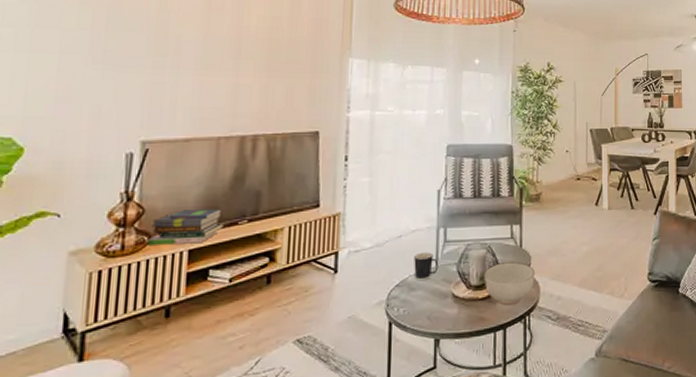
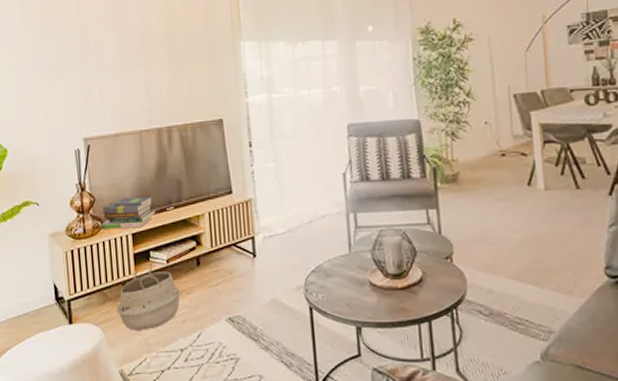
woven basket: none [151,282,241,363] -> present [116,262,180,330]
mug: present [414,252,439,281] -> none [327,238,353,268]
bowl: present [484,262,536,306] -> none [401,250,460,297]

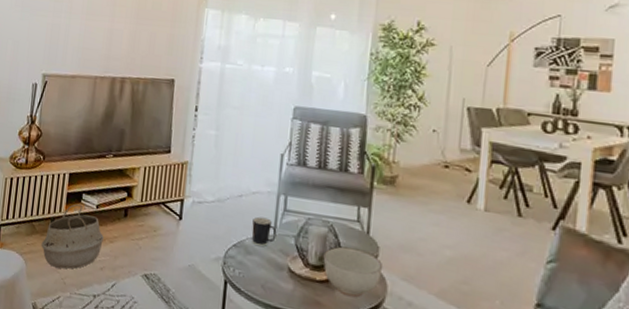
books: present [100,197,155,231] -> none [42,137,95,169]
mug: none [327,238,353,268] -> present [251,216,277,247]
bowl: none [401,250,460,297] -> present [323,246,383,297]

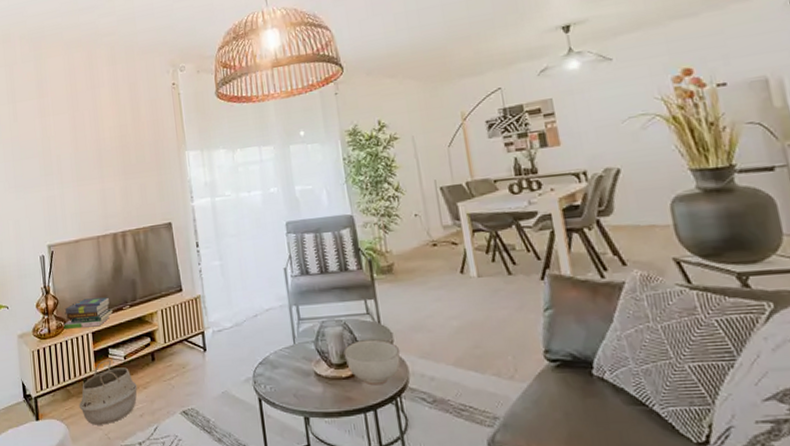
books: none [42,137,95,169] -> present [63,297,113,330]
mug: present [251,216,277,247] -> none [272,330,297,359]

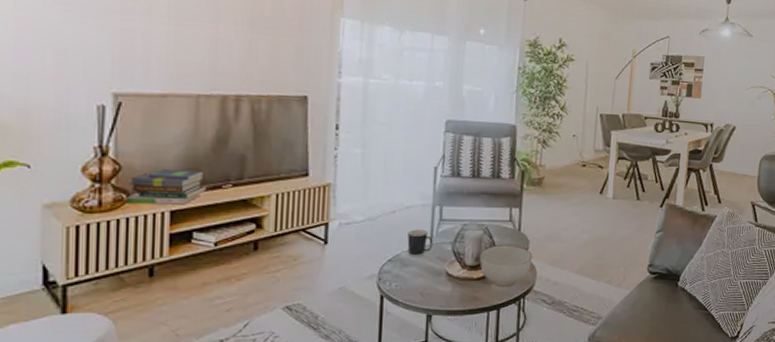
woven basket: present [79,359,137,425] -> none [136,244,228,320]
mug: none [272,330,297,359] -> present [407,229,433,258]

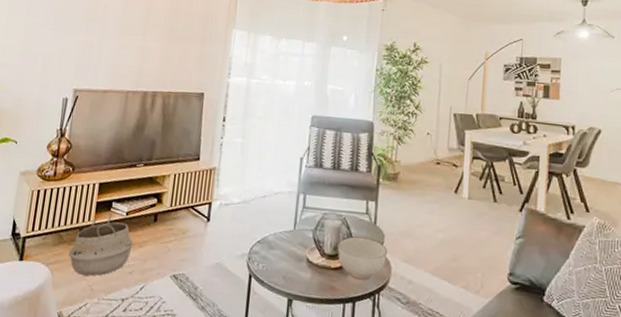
books: present [125,169,206,205] -> none [71,149,126,179]
woven basket: none [136,244,228,320] -> present [68,212,133,276]
mug: present [407,229,433,258] -> none [274,214,297,242]

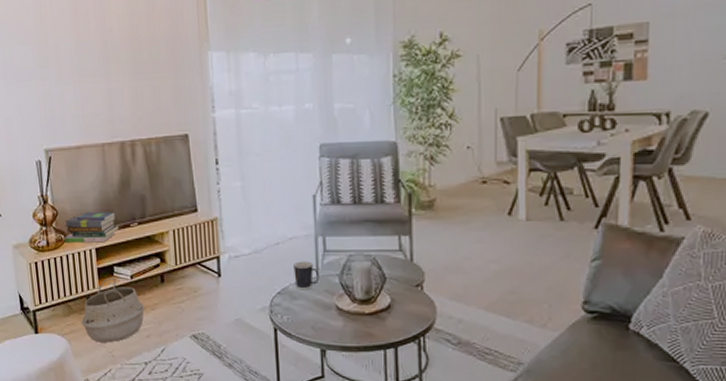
books: none [71,149,126,179] -> present [64,212,119,244]
mug: none [274,214,297,242] -> present [293,261,320,291]
bowl: present [337,236,388,280] -> none [369,277,431,324]

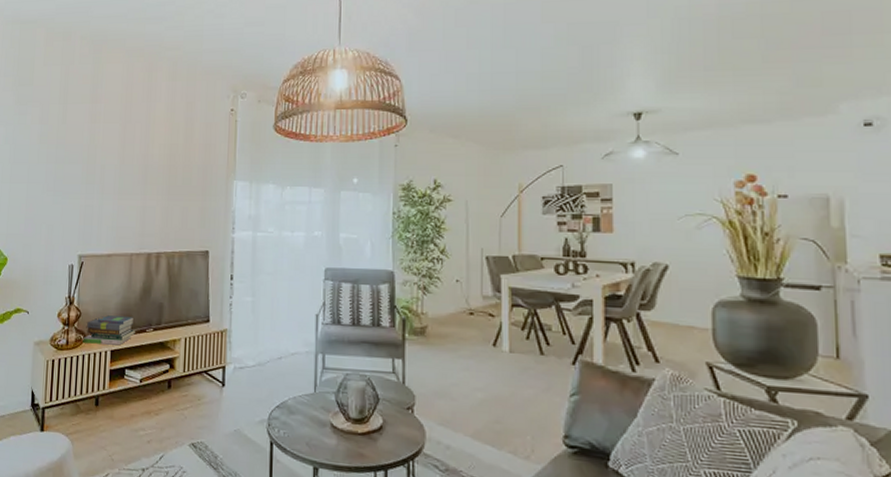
woven basket: present [81,277,144,343] -> none [86,379,149,446]
mug: present [293,261,320,291] -> none [293,376,317,406]

